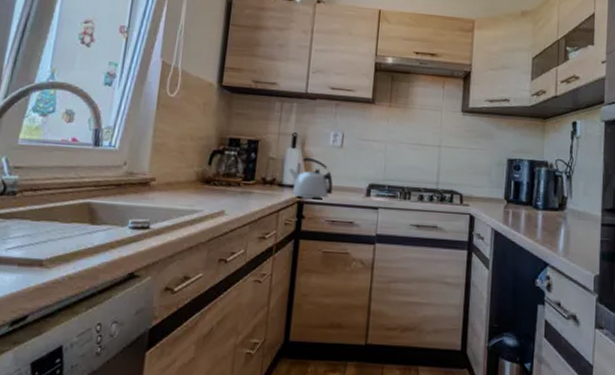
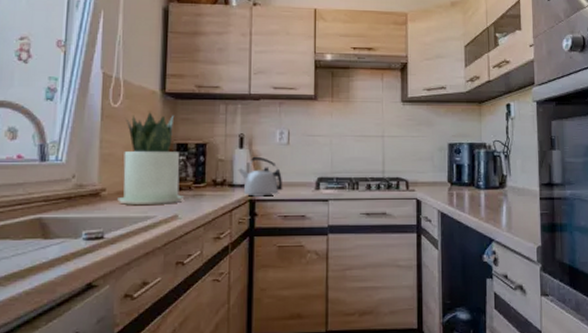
planter: none [166,104,233,199] -> present [117,112,185,206]

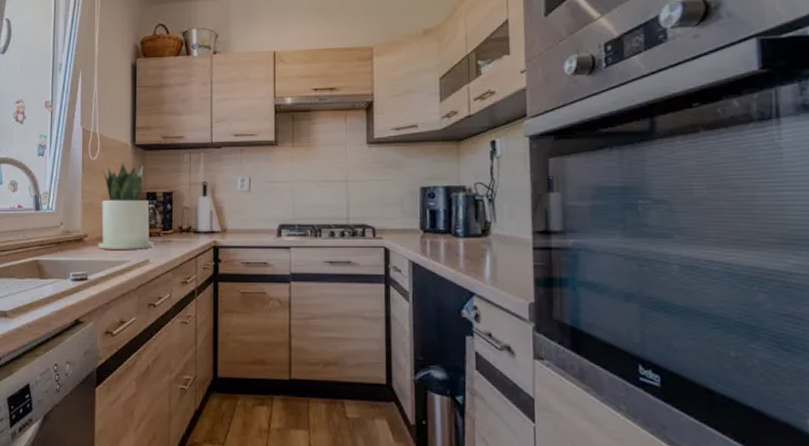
kettle: present [238,156,283,197] -> none [202,203,245,243]

